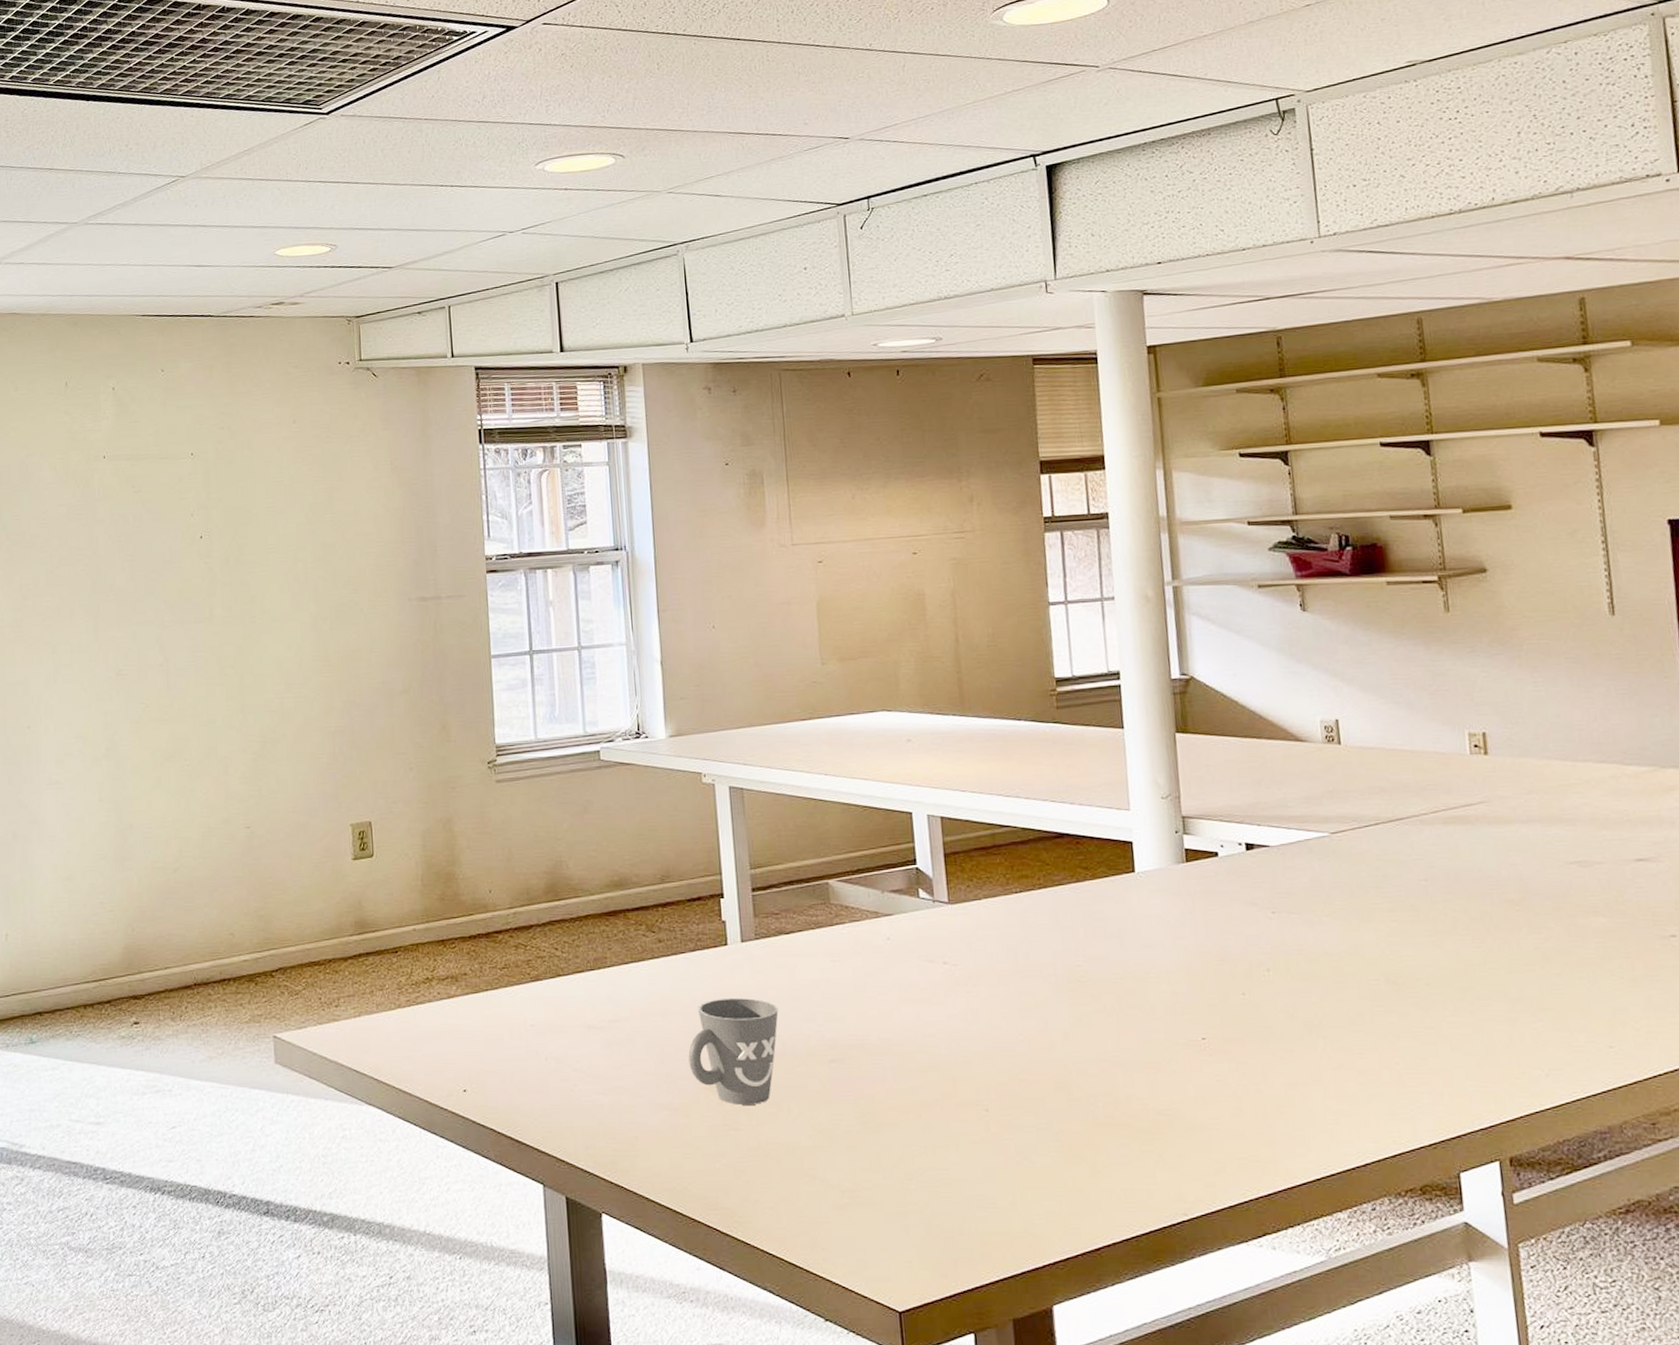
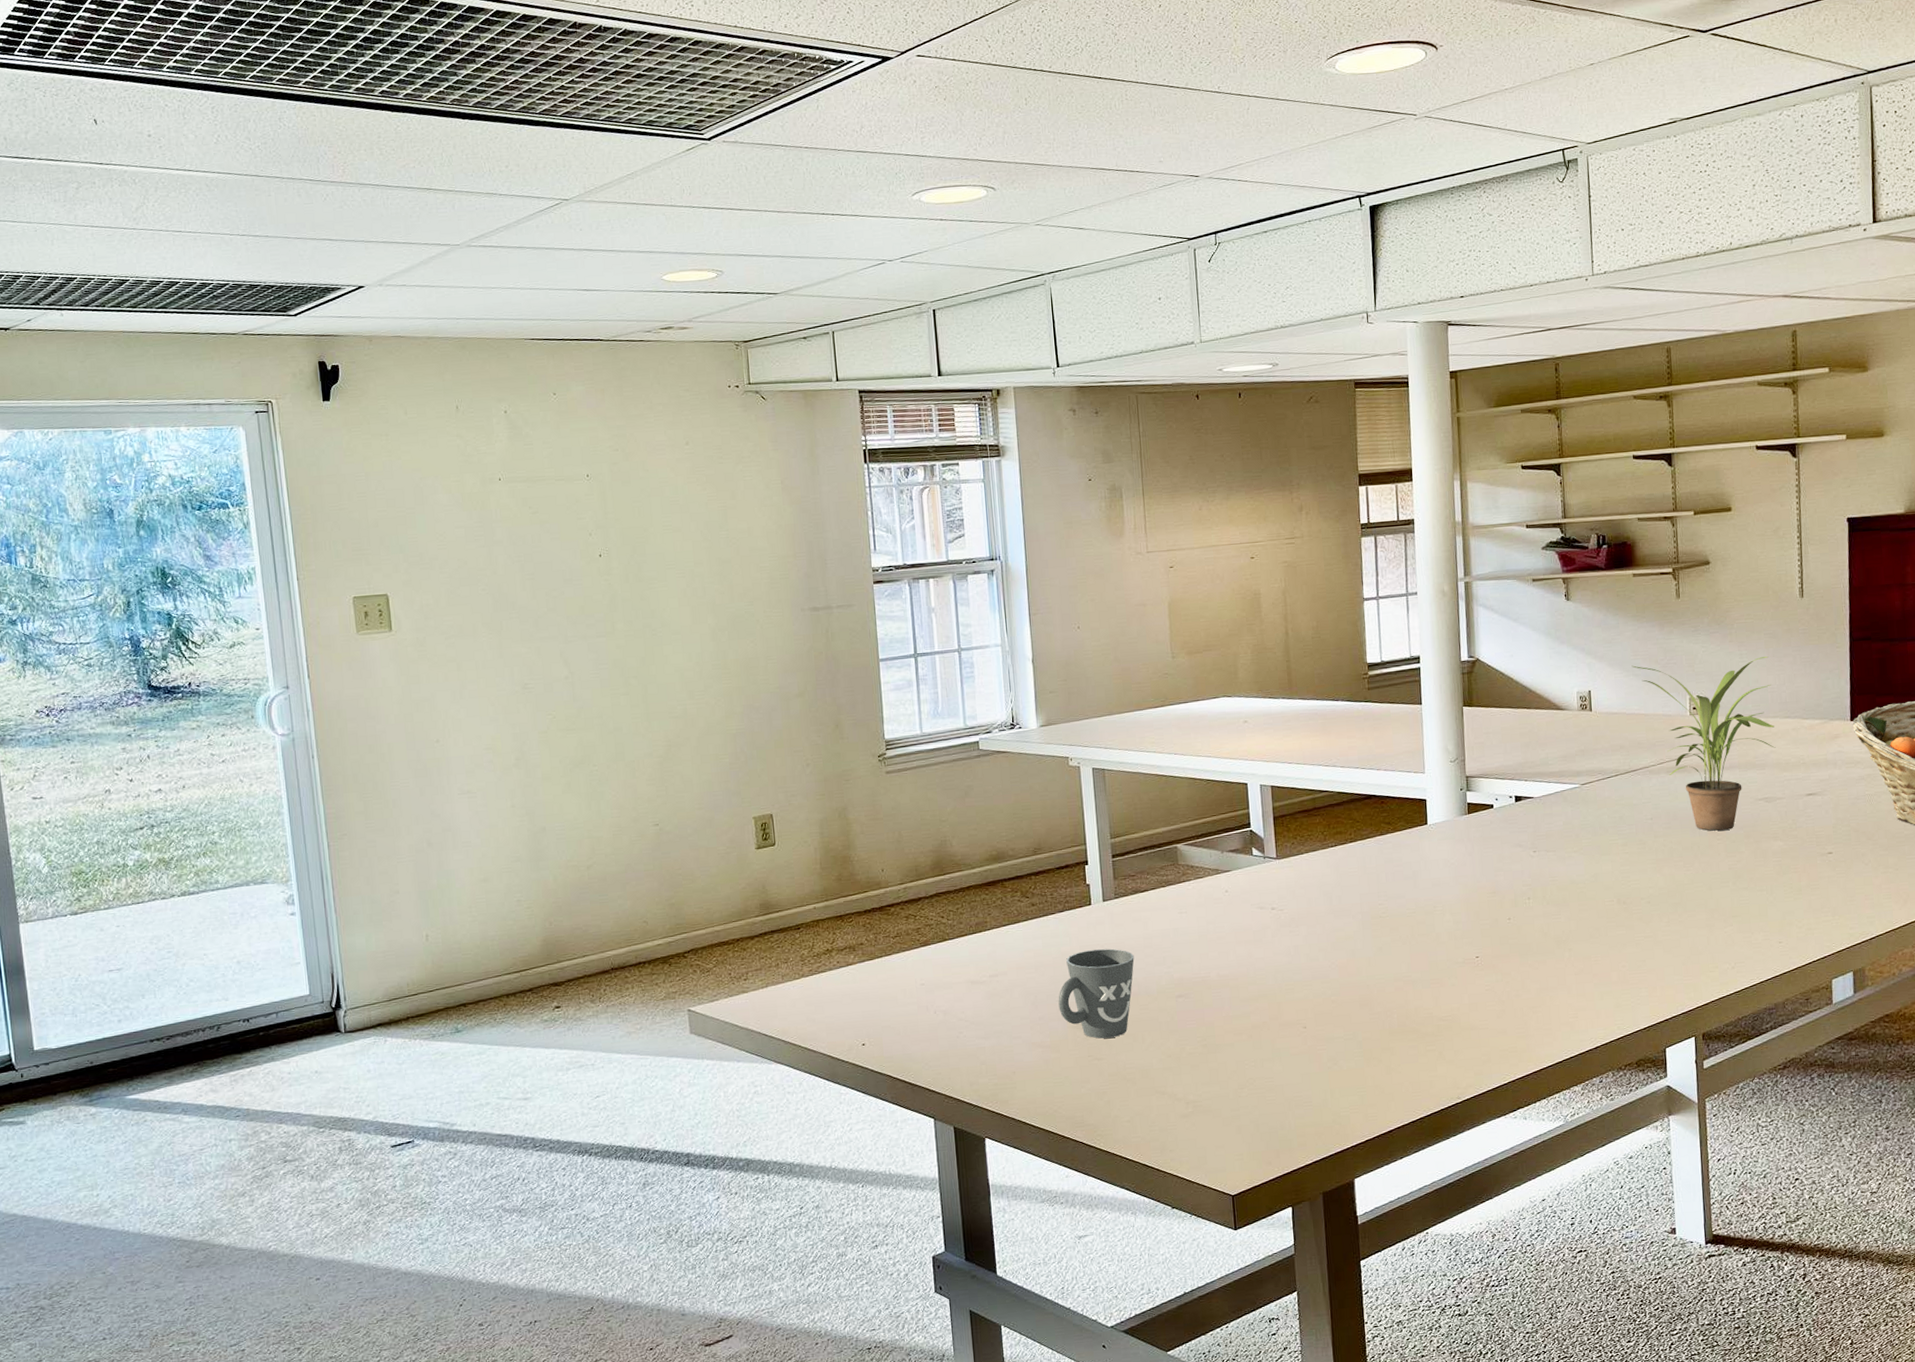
potted plant: none [1390,686,1589,899] -> present [1631,656,1776,831]

